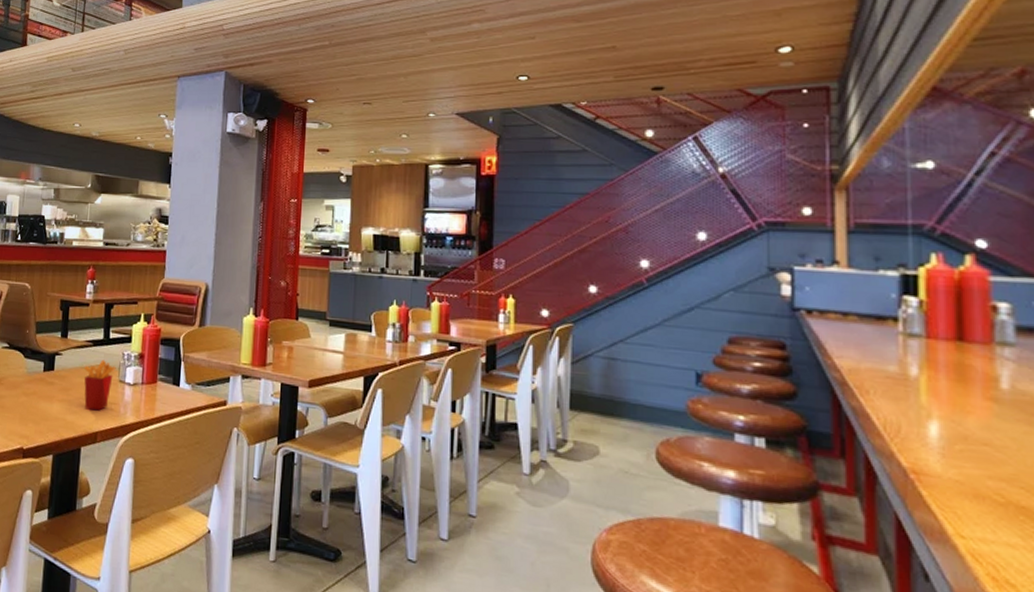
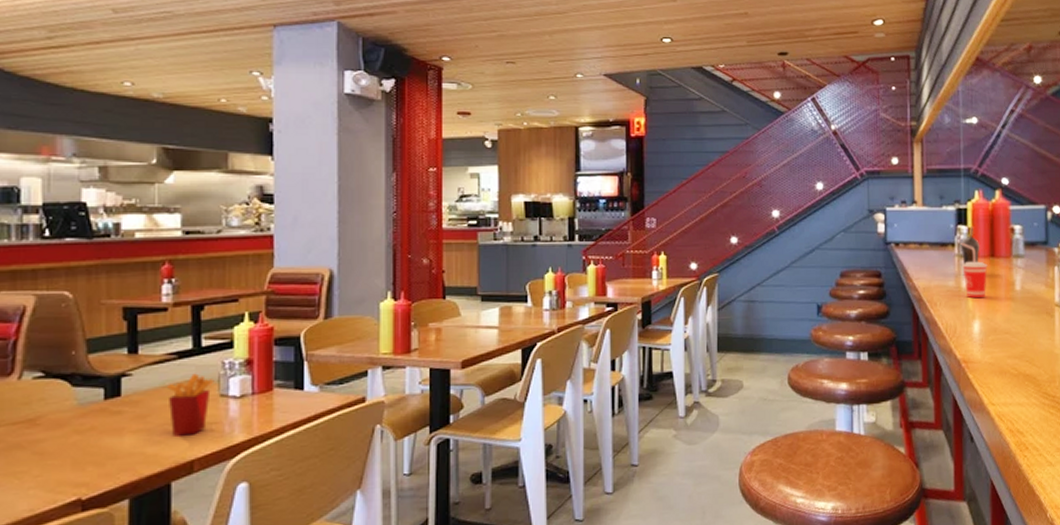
beverage cup: none [907,298,940,346] -> present [961,226,980,264]
beverage cup: none [907,319,953,393] -> present [961,243,988,299]

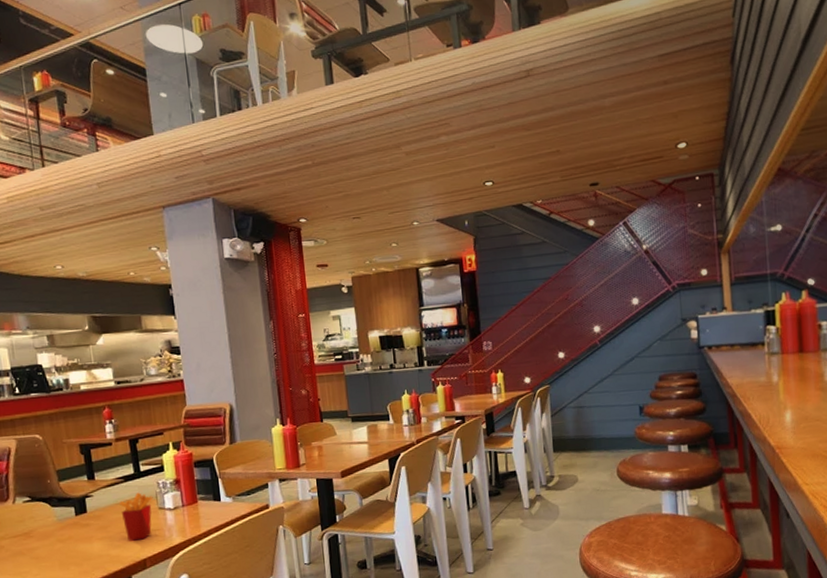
beverage cup: present [961,226,980,264] -> none [770,326,789,361]
beverage cup: present [961,243,988,299] -> none [770,342,797,391]

